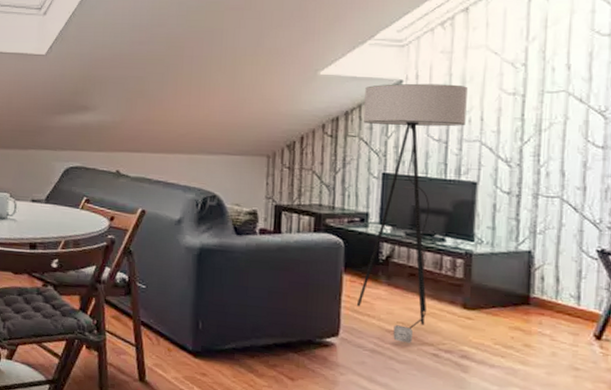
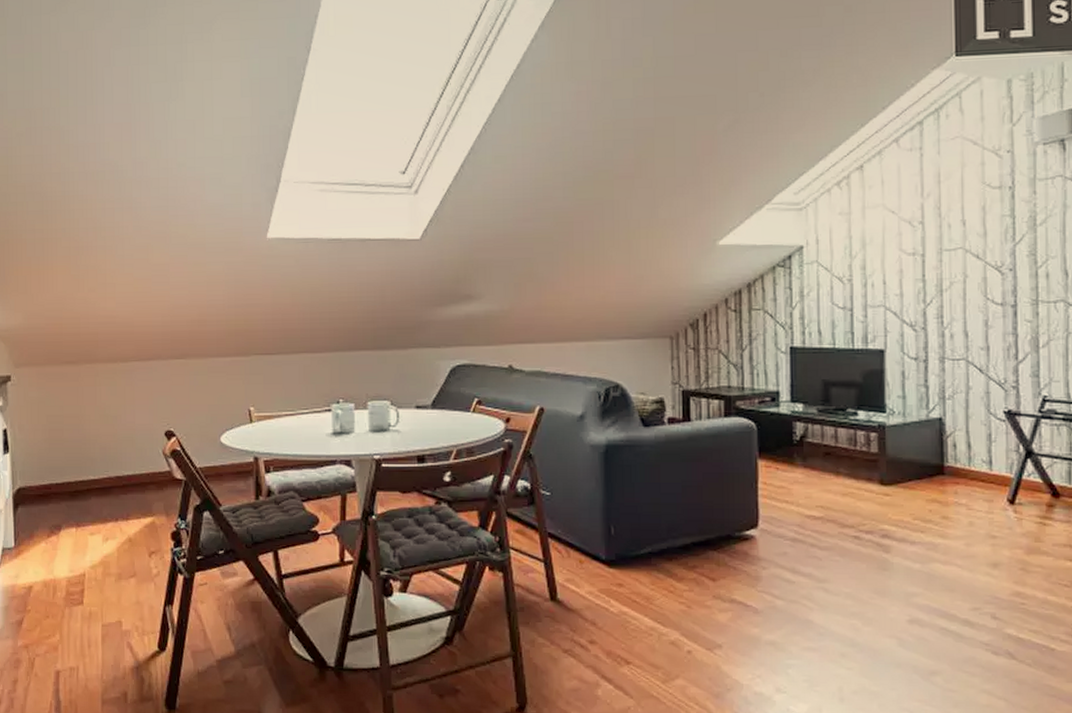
floor lamp: present [356,83,468,343] -> none [766,247,869,527]

